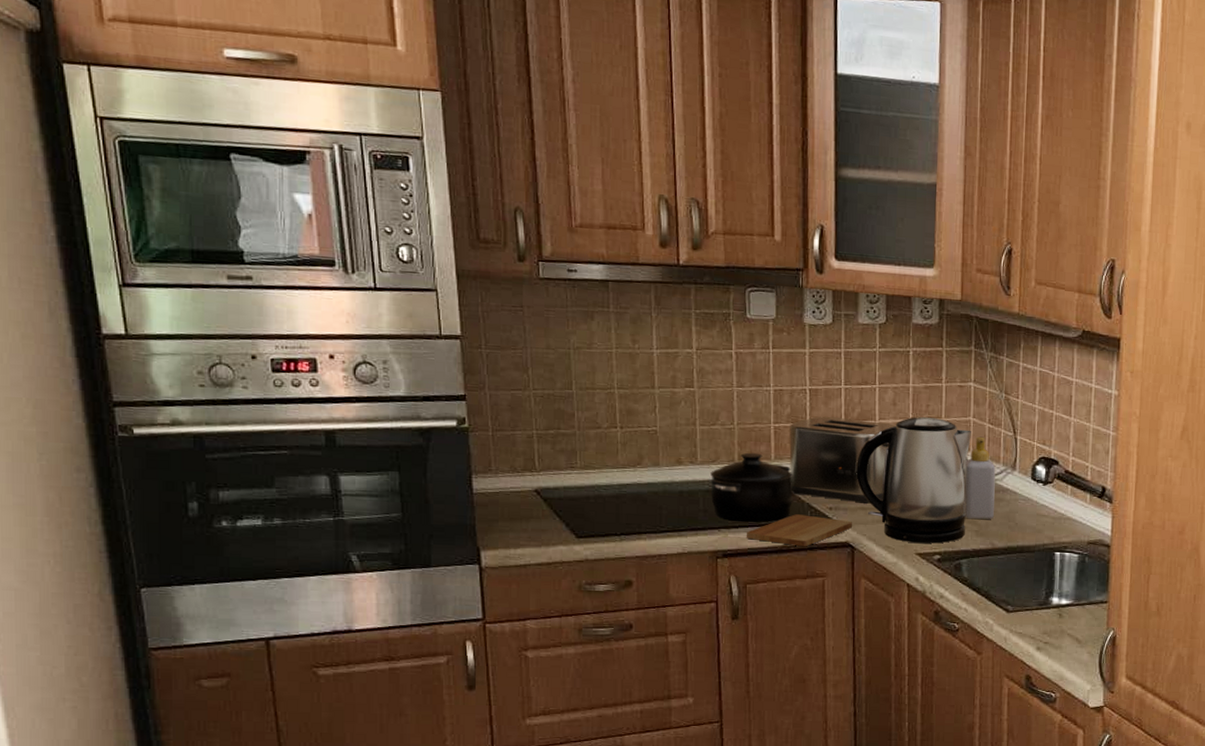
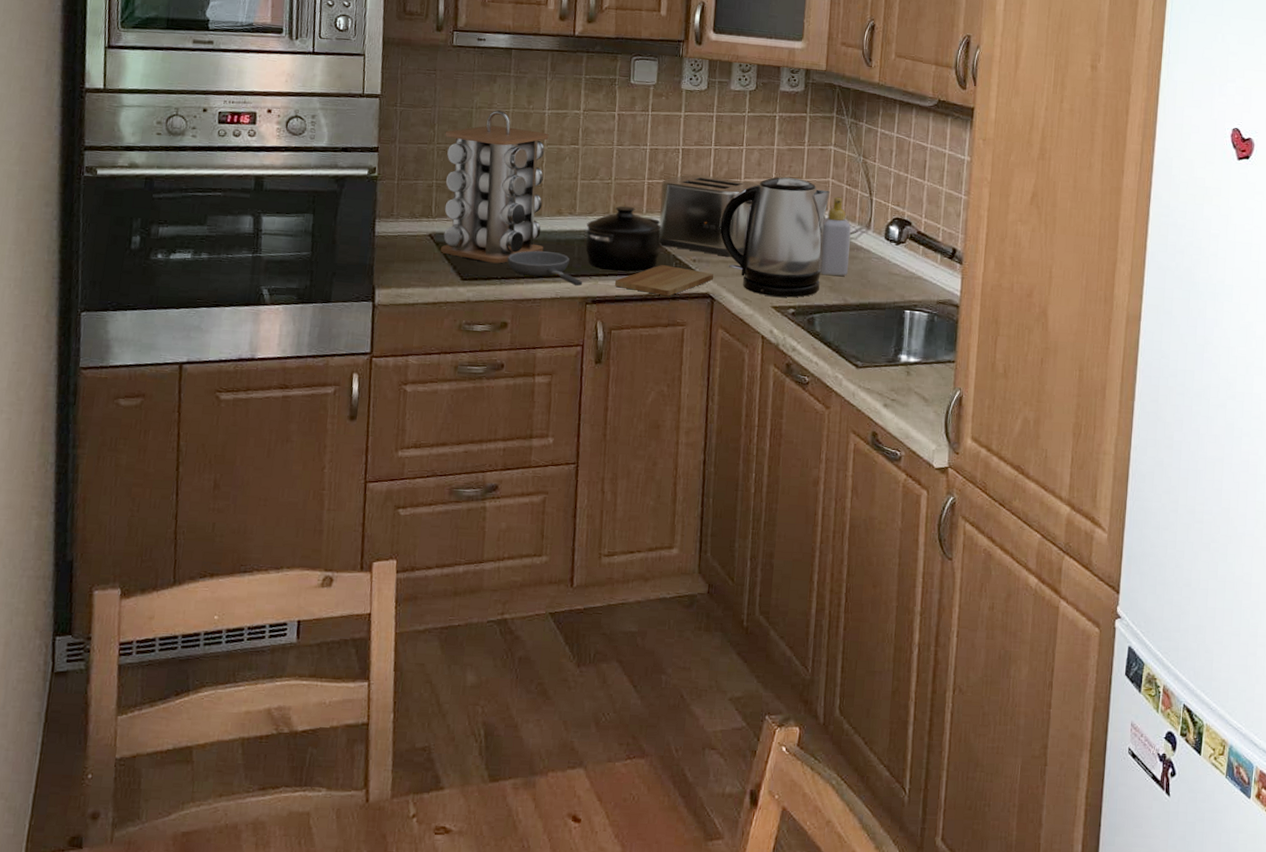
spice rack: none [541,350,665,519] -> present [441,110,549,264]
frying pan: none [626,503,712,540] -> present [507,250,583,287]

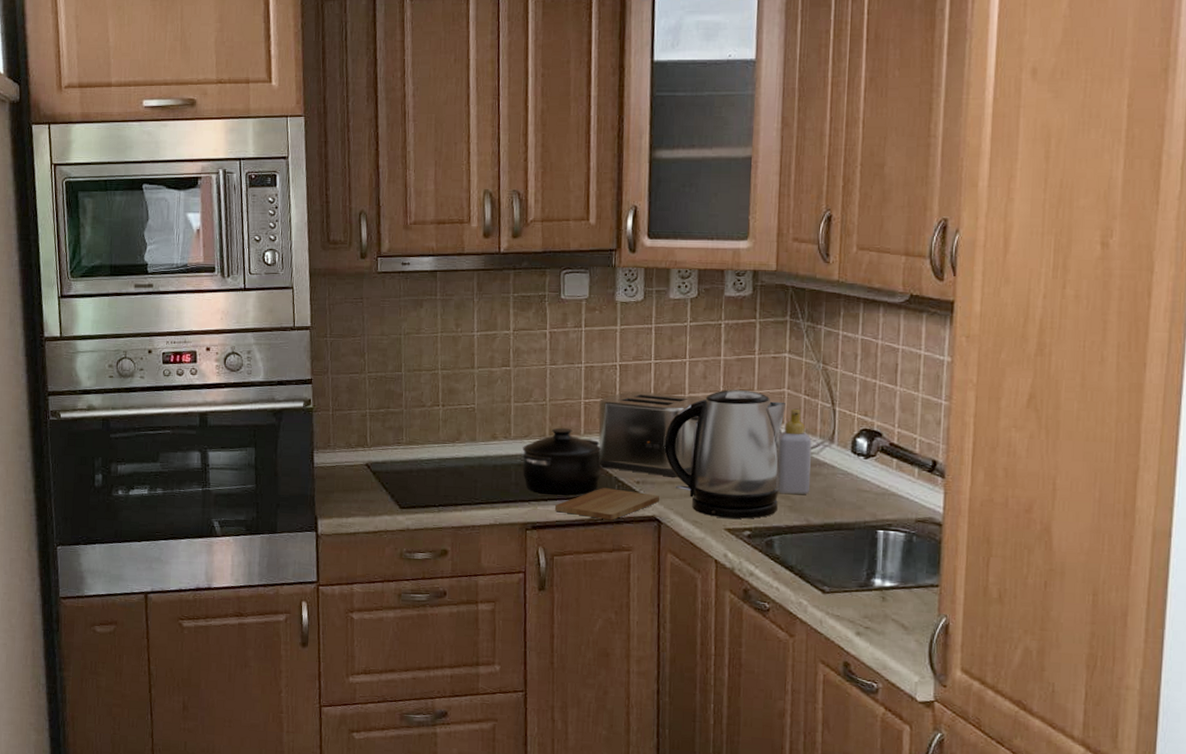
spice rack: present [441,110,549,264] -> none [375,335,480,491]
frying pan: present [507,250,583,287] -> none [444,477,522,512]

